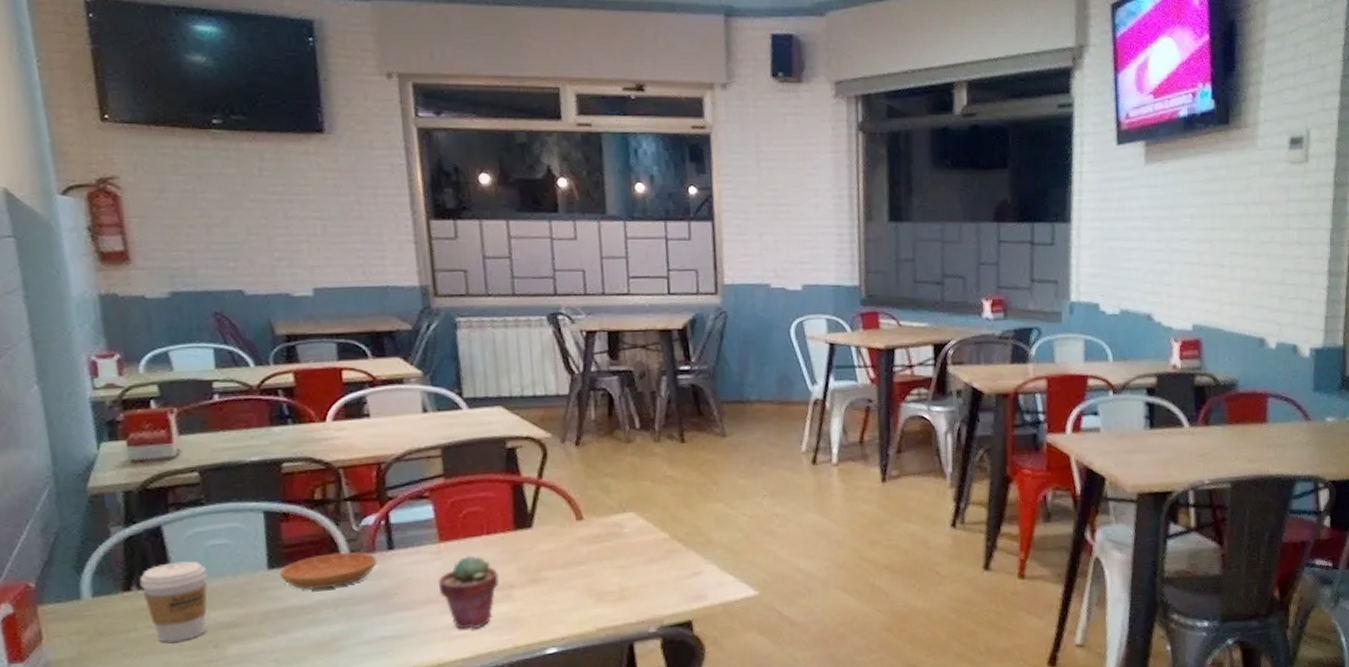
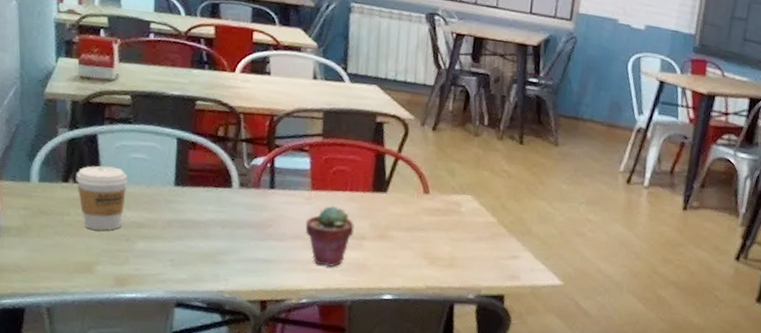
saucer: present [279,551,377,590] -> none [182,182,260,211]

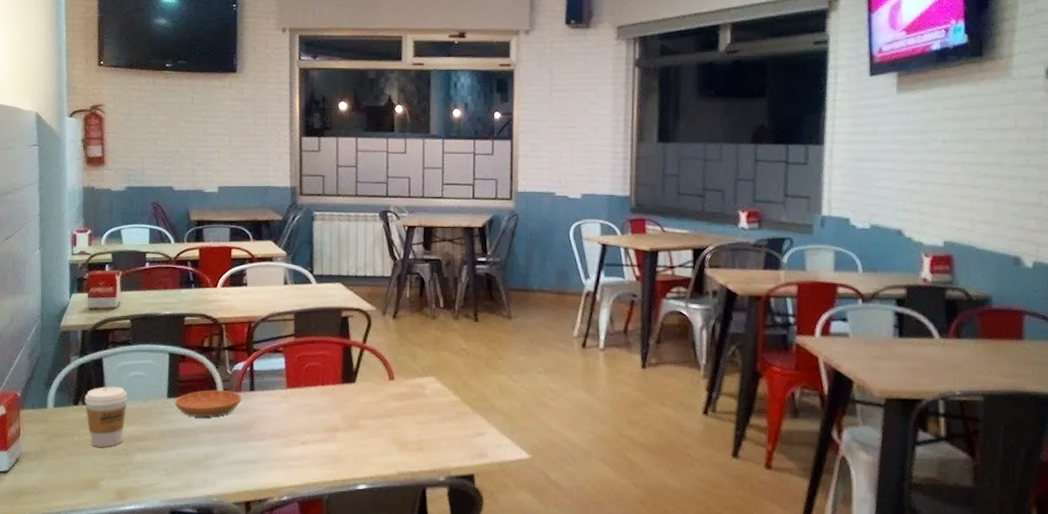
saucer: none [182,182,260,211] -> present [174,389,241,417]
potted succulent: present [305,205,354,268] -> none [283,401,327,462]

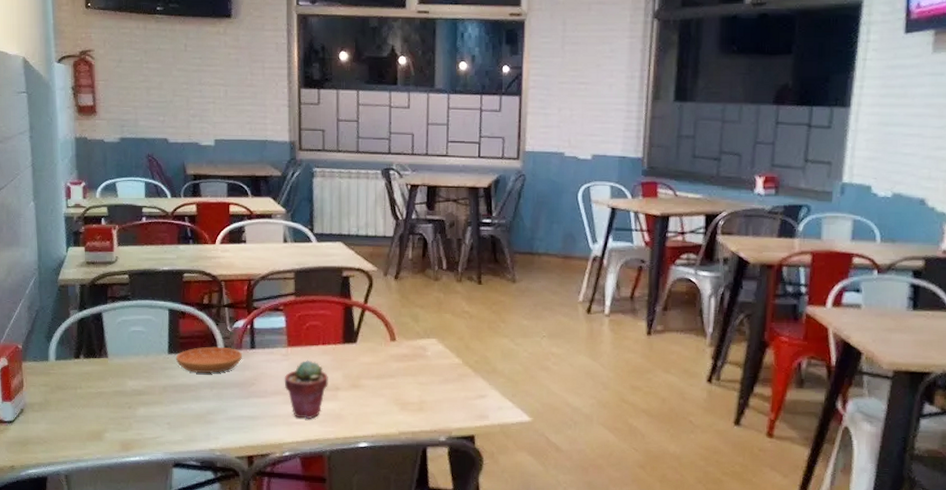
coffee cup: present [84,386,128,448] -> none [85,341,128,401]
potted succulent: none [283,401,327,462] -> present [284,360,328,420]

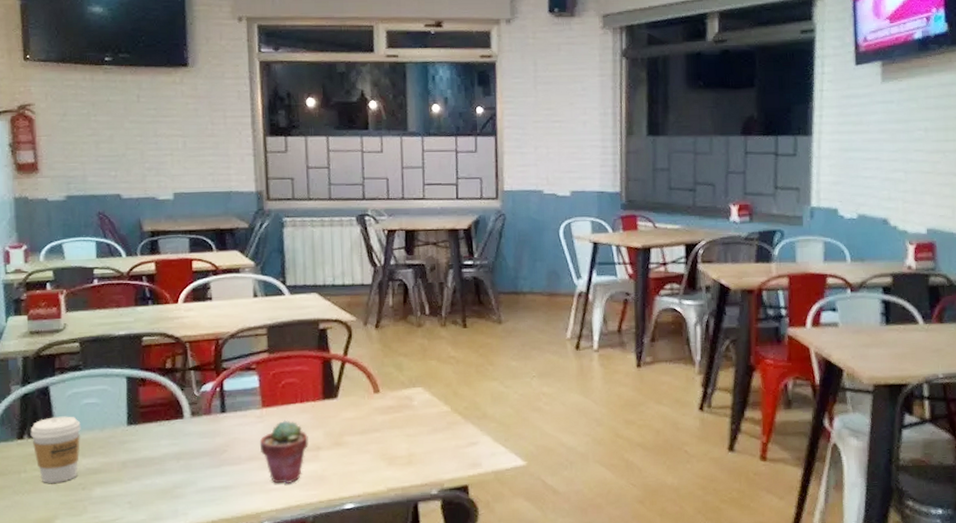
coffee cup: none [85,341,128,401] -> present [30,416,81,484]
saucer: present [175,346,242,373] -> none [135,413,212,444]

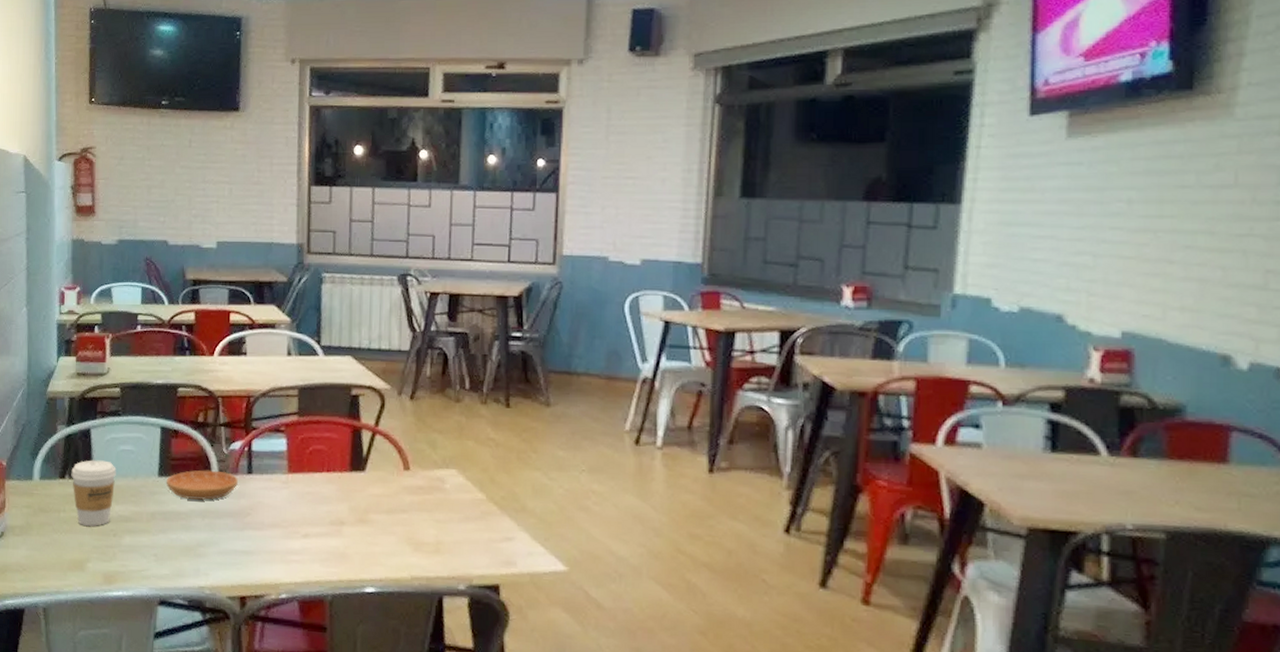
saucer: none [135,413,212,444] -> present [165,470,238,500]
potted succulent: present [259,420,309,484] -> none [283,488,332,558]

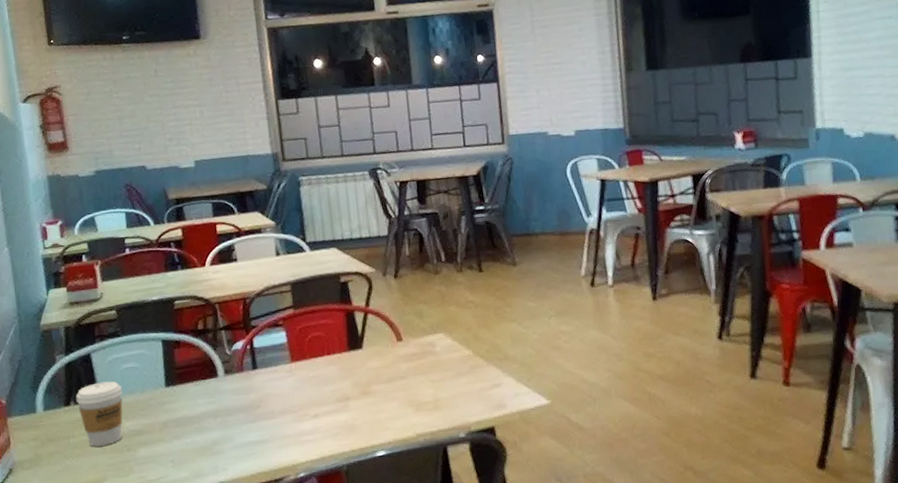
saucer: present [165,470,238,500] -> none [173,371,245,403]

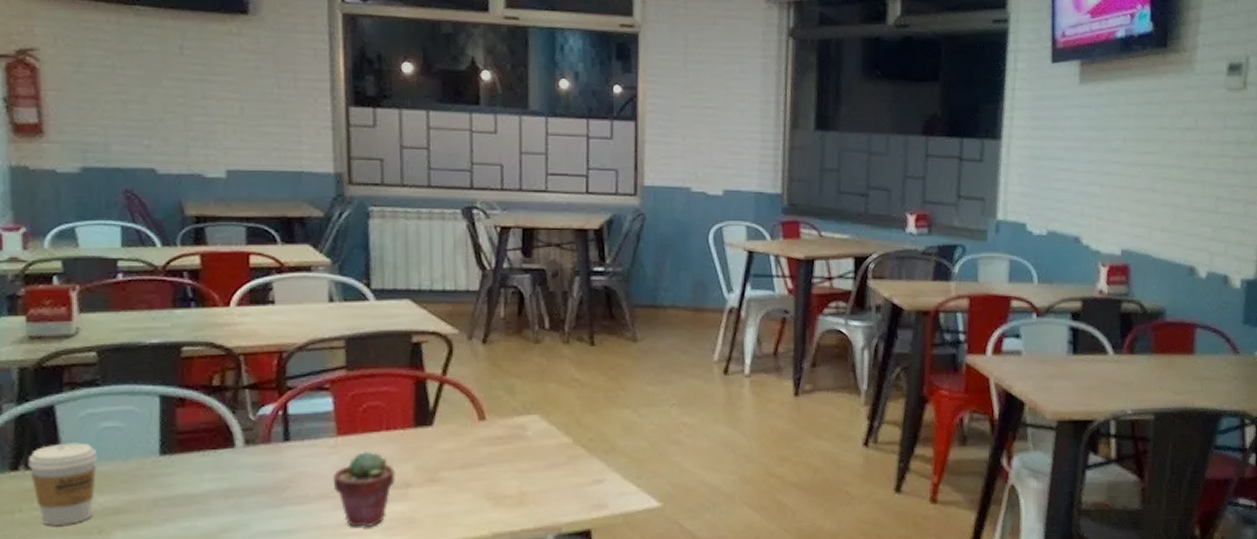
potted succulent: none [291,373,338,436] -> present [332,451,395,528]

